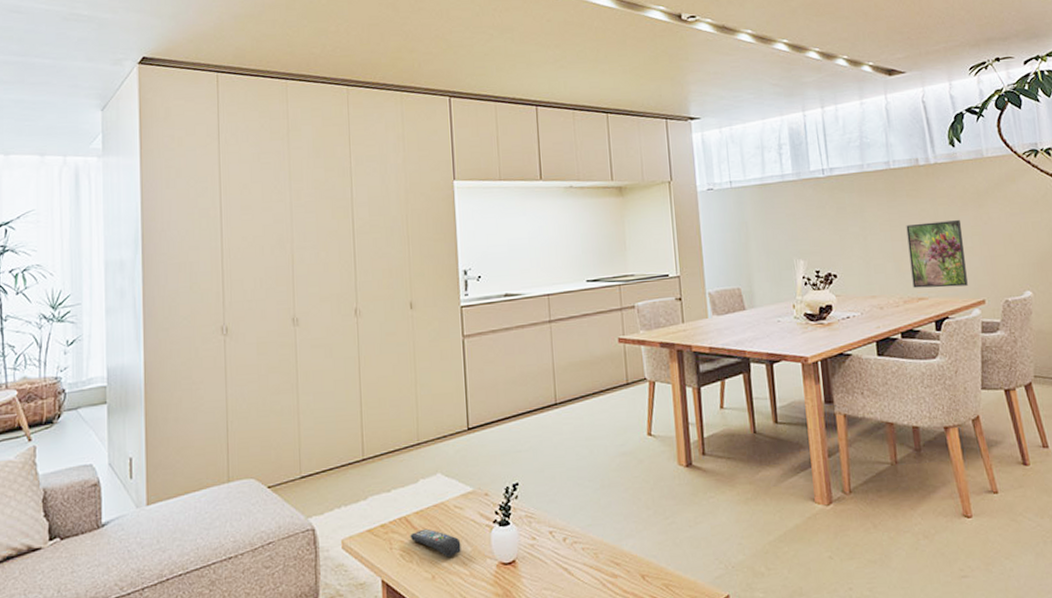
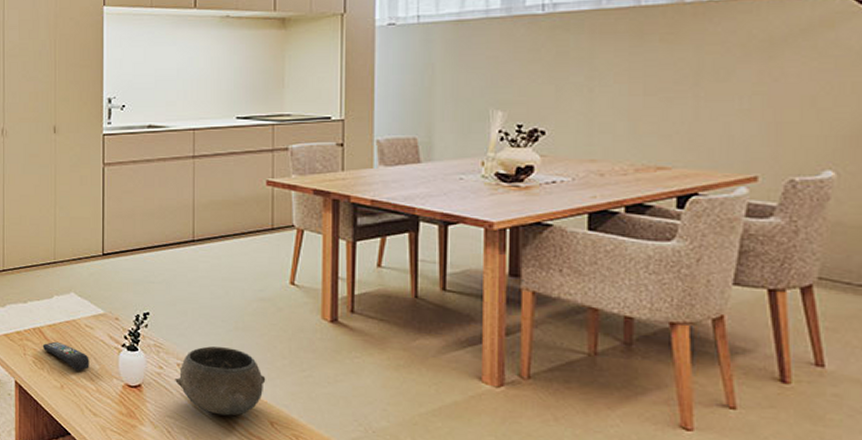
bowl: none [548,506,634,578] -> present [175,346,266,416]
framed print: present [906,219,968,289] -> none [651,73,738,157]

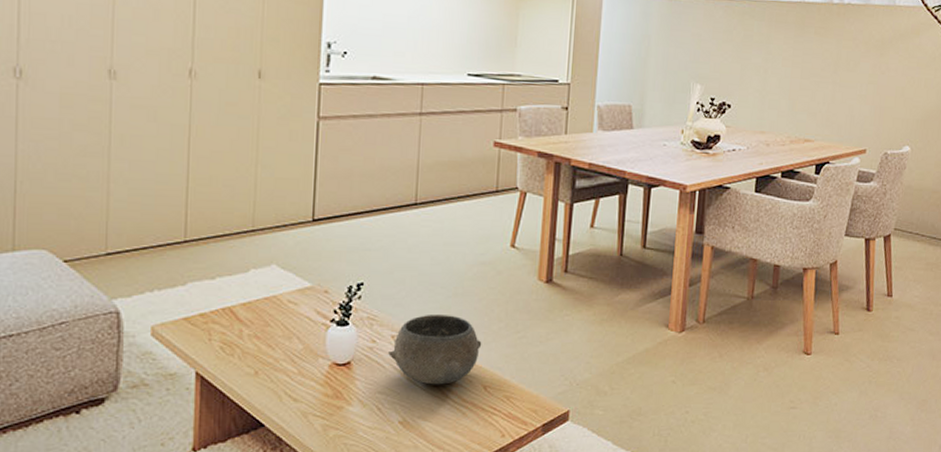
remote control: present [42,341,89,371] -> none [233,322,291,354]

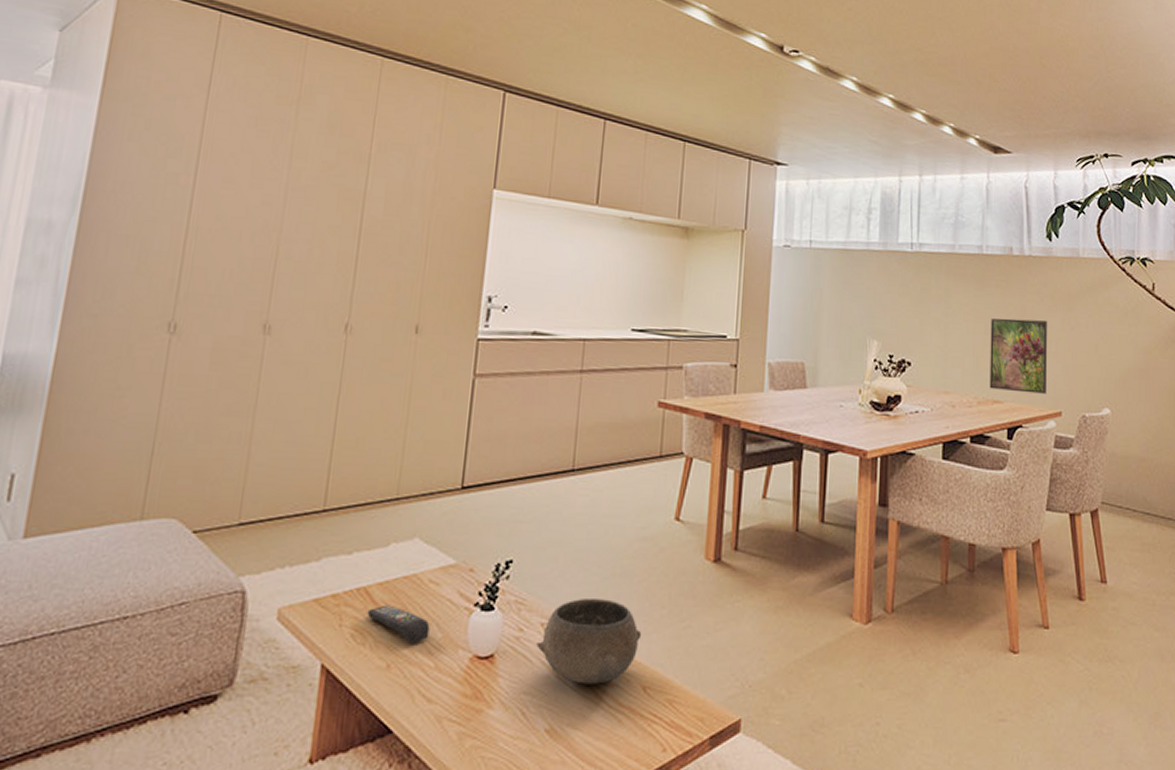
remote control: none [233,322,291,354] -> present [367,605,430,644]
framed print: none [802,63,861,133] -> present [989,318,1048,394]

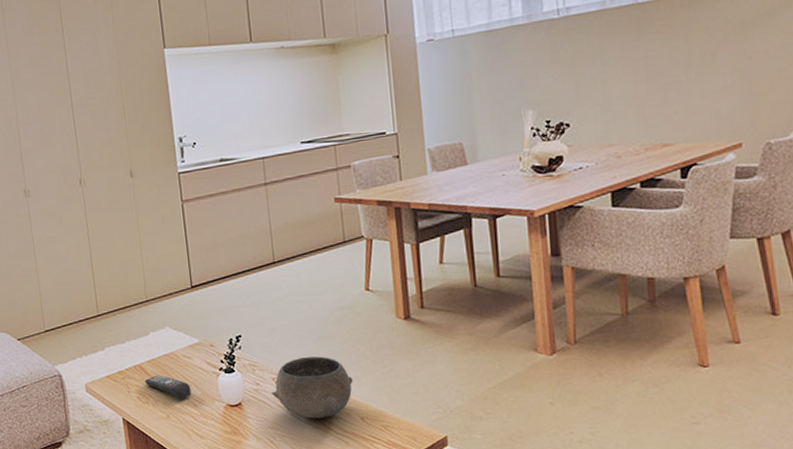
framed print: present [989,318,1048,394] -> none [653,55,723,134]

